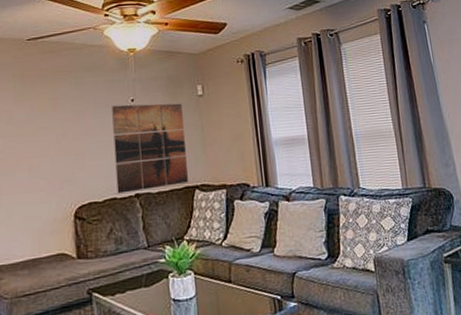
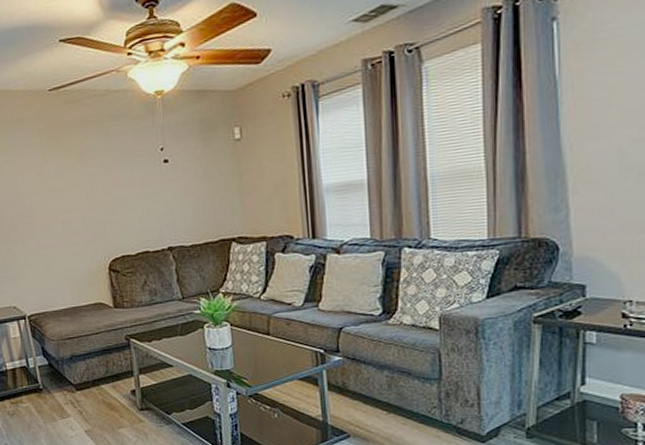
wall art: present [112,103,188,194] -> none [140,149,224,247]

